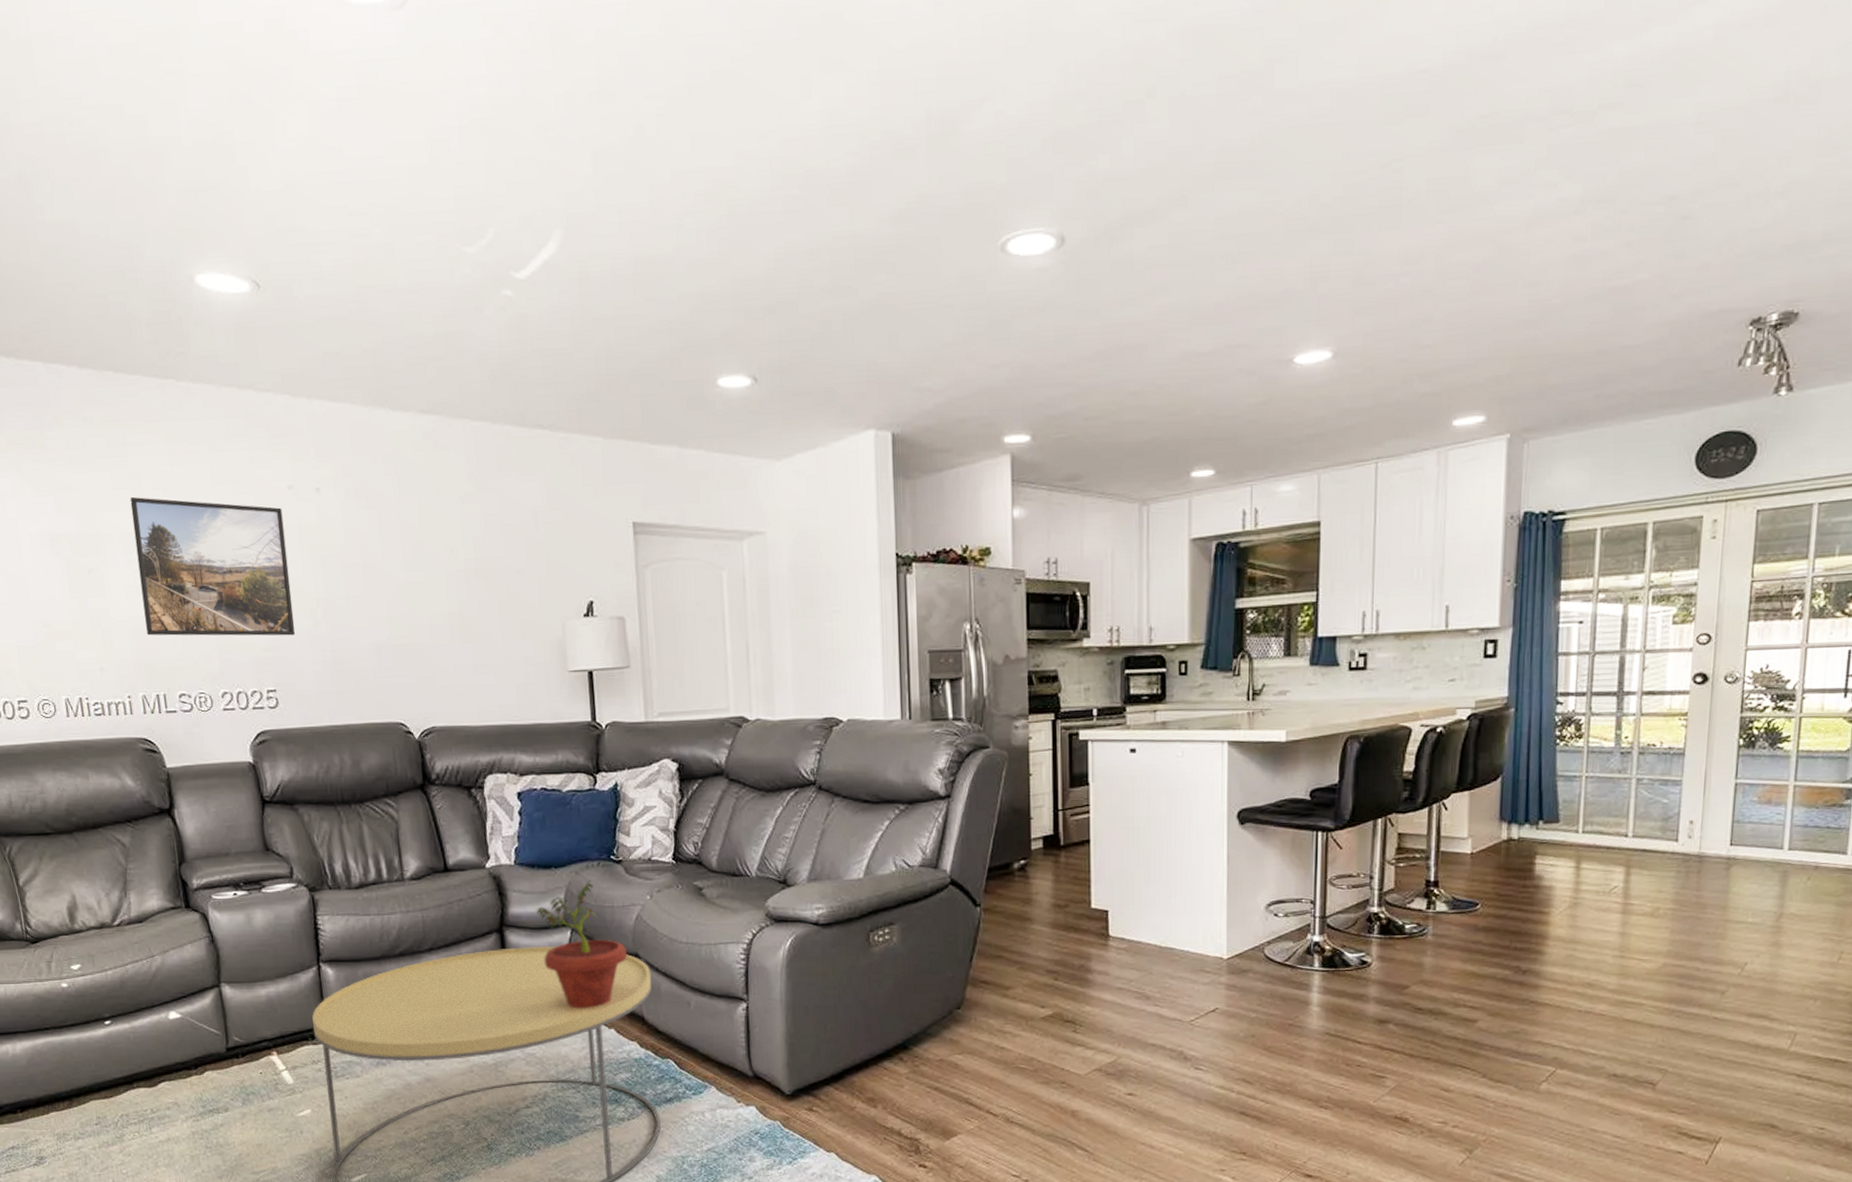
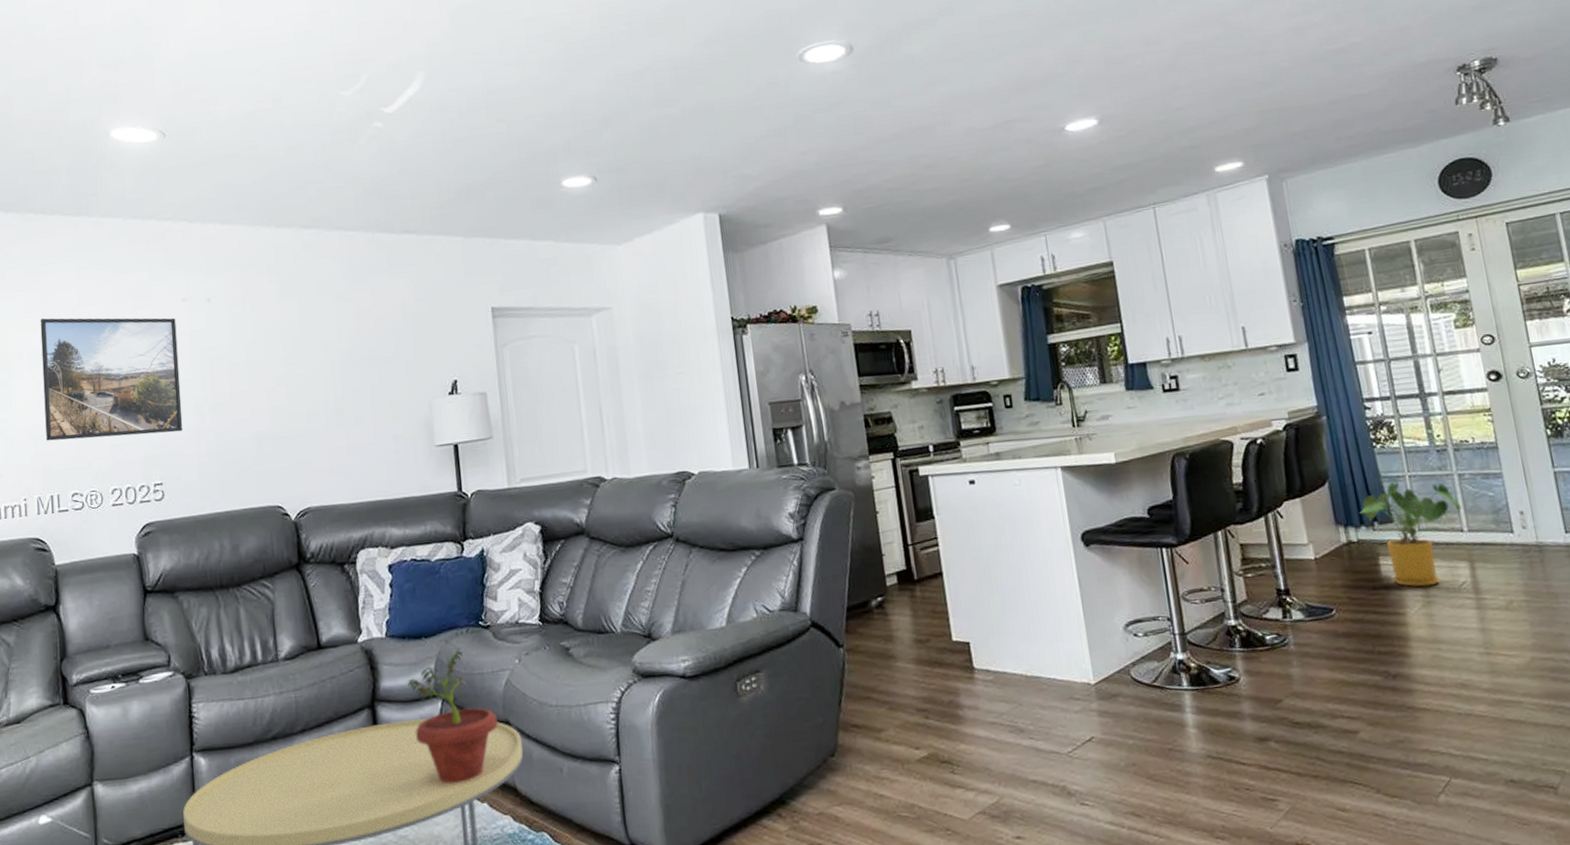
house plant: none [1527,782,1632,888] -> present [1360,482,1462,587]

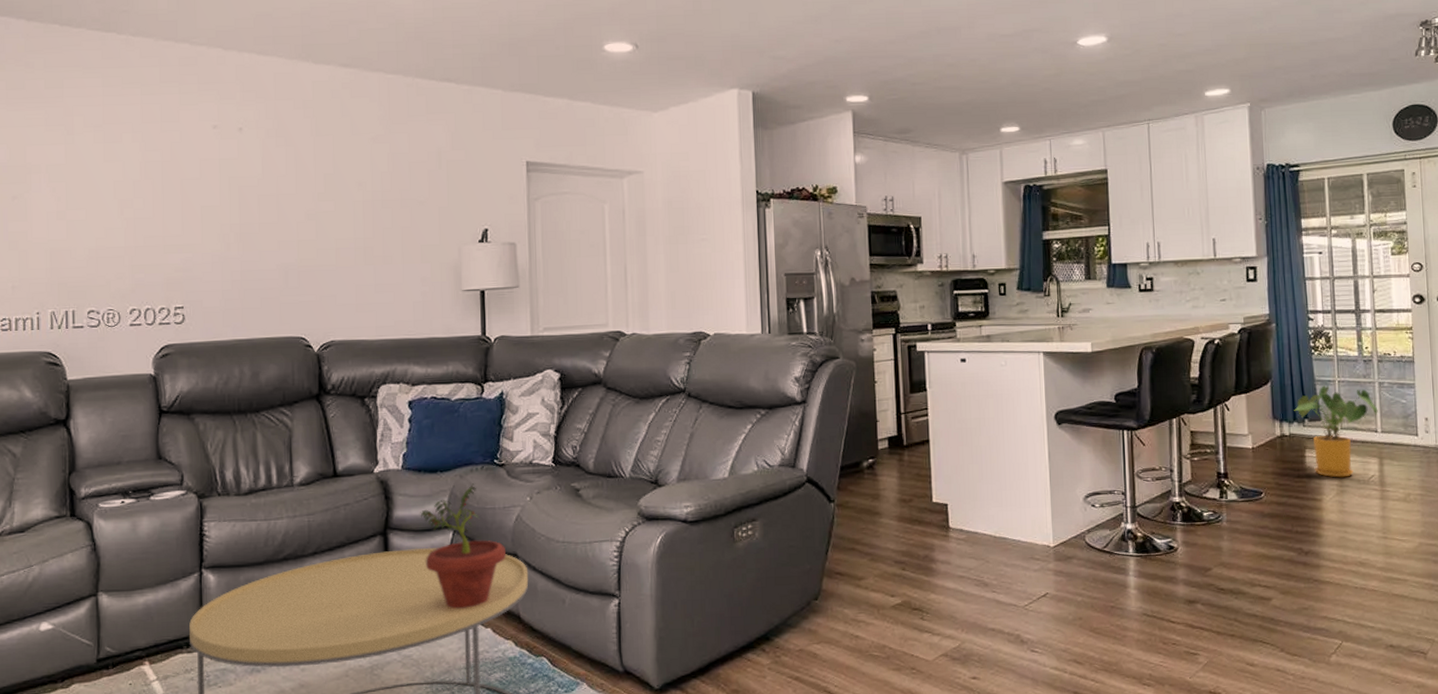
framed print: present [40,318,183,441] -> none [61,133,208,258]

